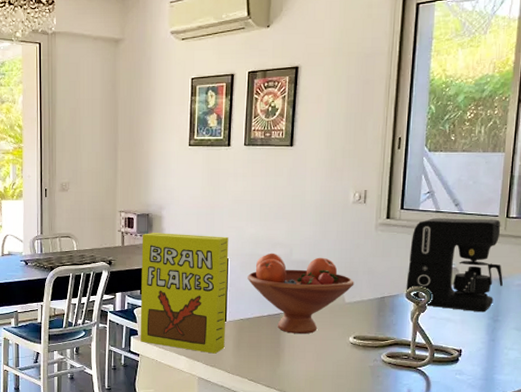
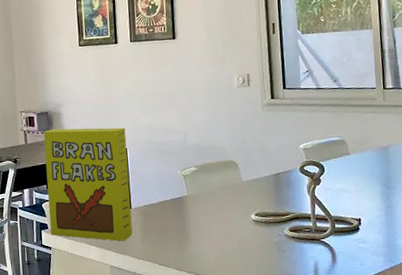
fruit bowl: present [247,253,354,334] -> none [146,139,249,216]
coffee maker: present [406,218,503,312] -> none [297,91,390,181]

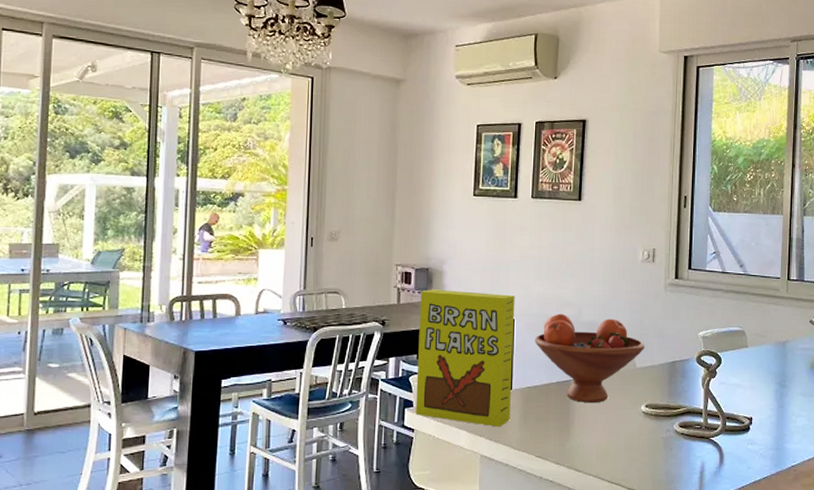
fruit bowl: none [146,139,249,216] -> present [534,313,645,402]

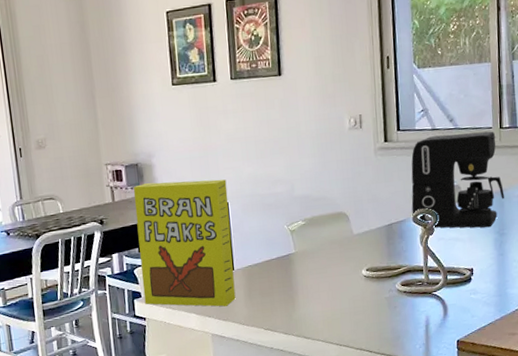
fruit bowl: present [534,313,645,402] -> none [250,189,360,274]
coffee maker: none [696,279,787,378] -> present [411,131,504,228]

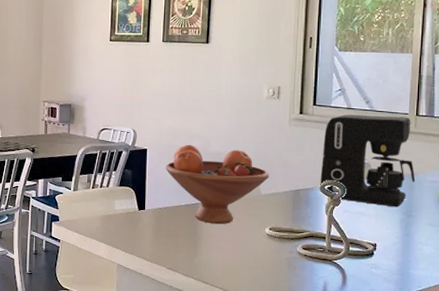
cereal box: present [133,179,236,307] -> none [61,122,148,241]
fruit bowl: none [250,189,360,274] -> present [165,144,270,224]

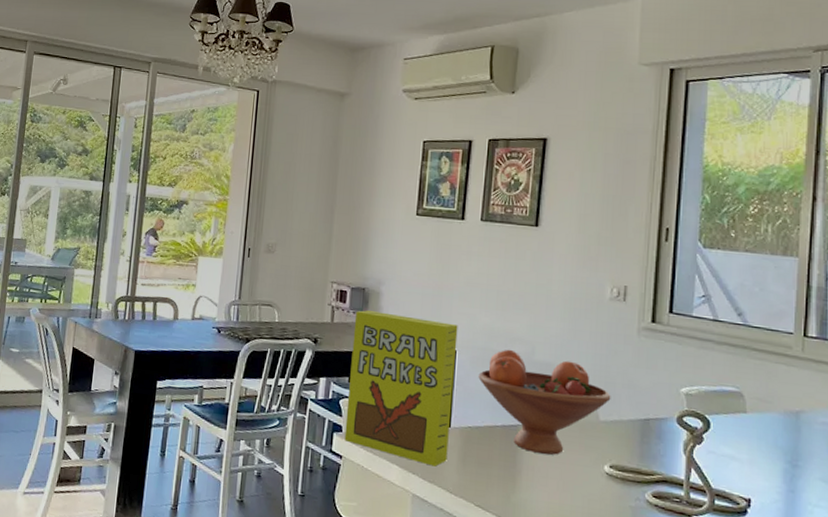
cereal box: none [61,122,148,241] -> present [344,310,458,467]
coffee maker: present [320,114,415,208] -> none [677,327,802,454]

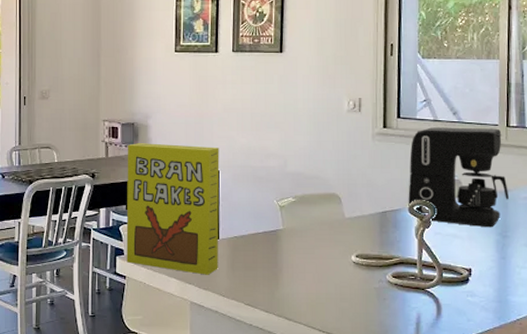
fruit bowl: present [478,349,611,455] -> none [240,164,354,252]
coffee maker: none [677,327,802,454] -> present [408,127,509,228]

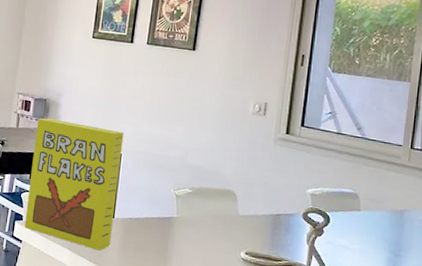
coffee maker: present [408,127,509,228] -> none [303,139,406,245]

